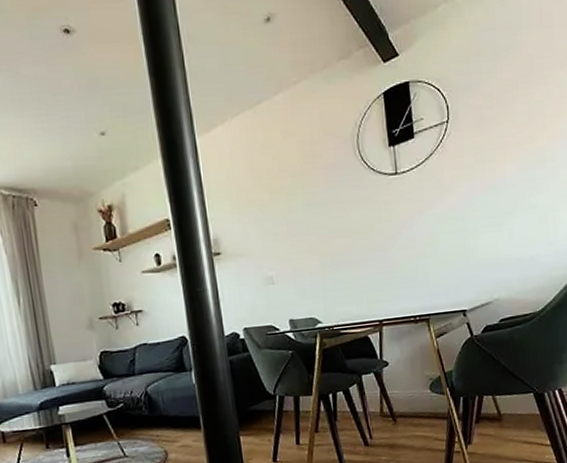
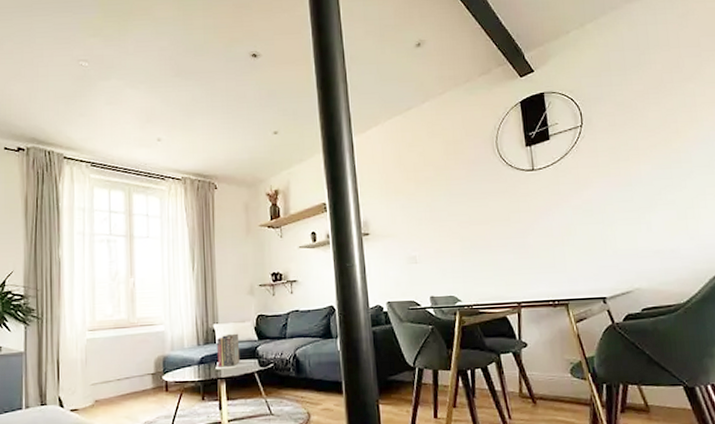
books: none [56,373,86,412] -> present [217,333,240,367]

